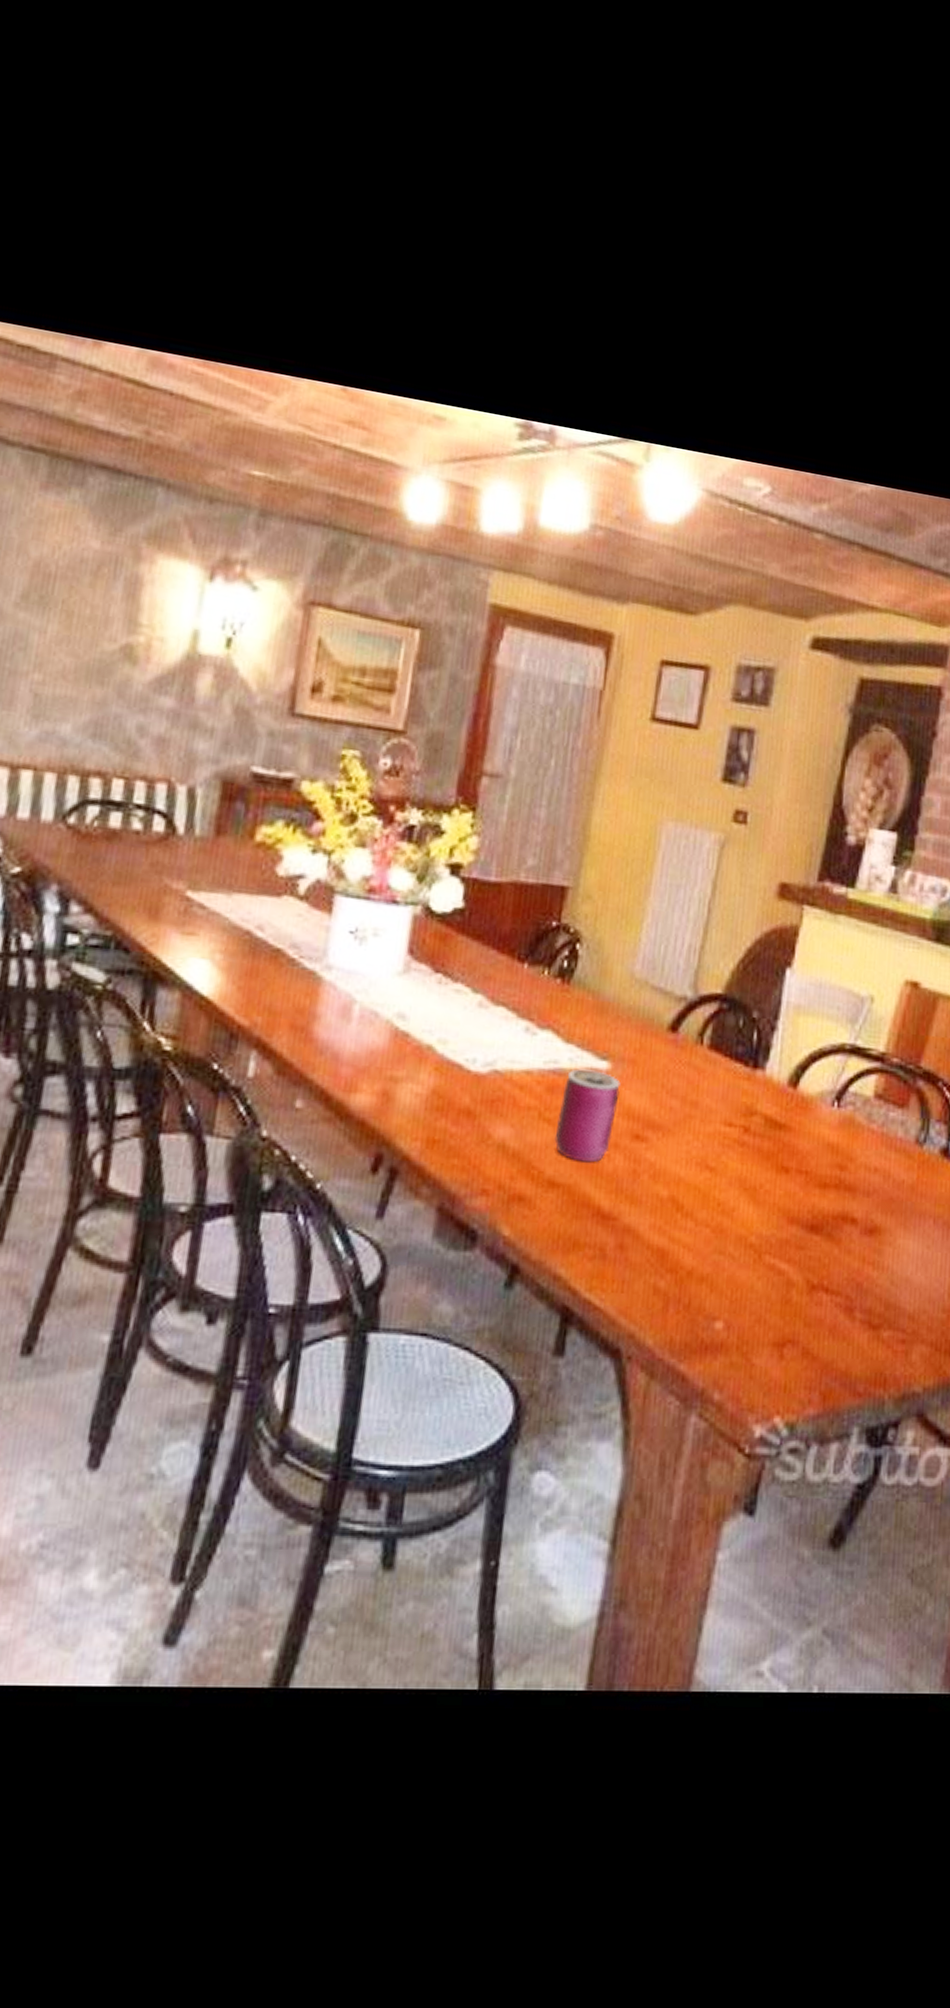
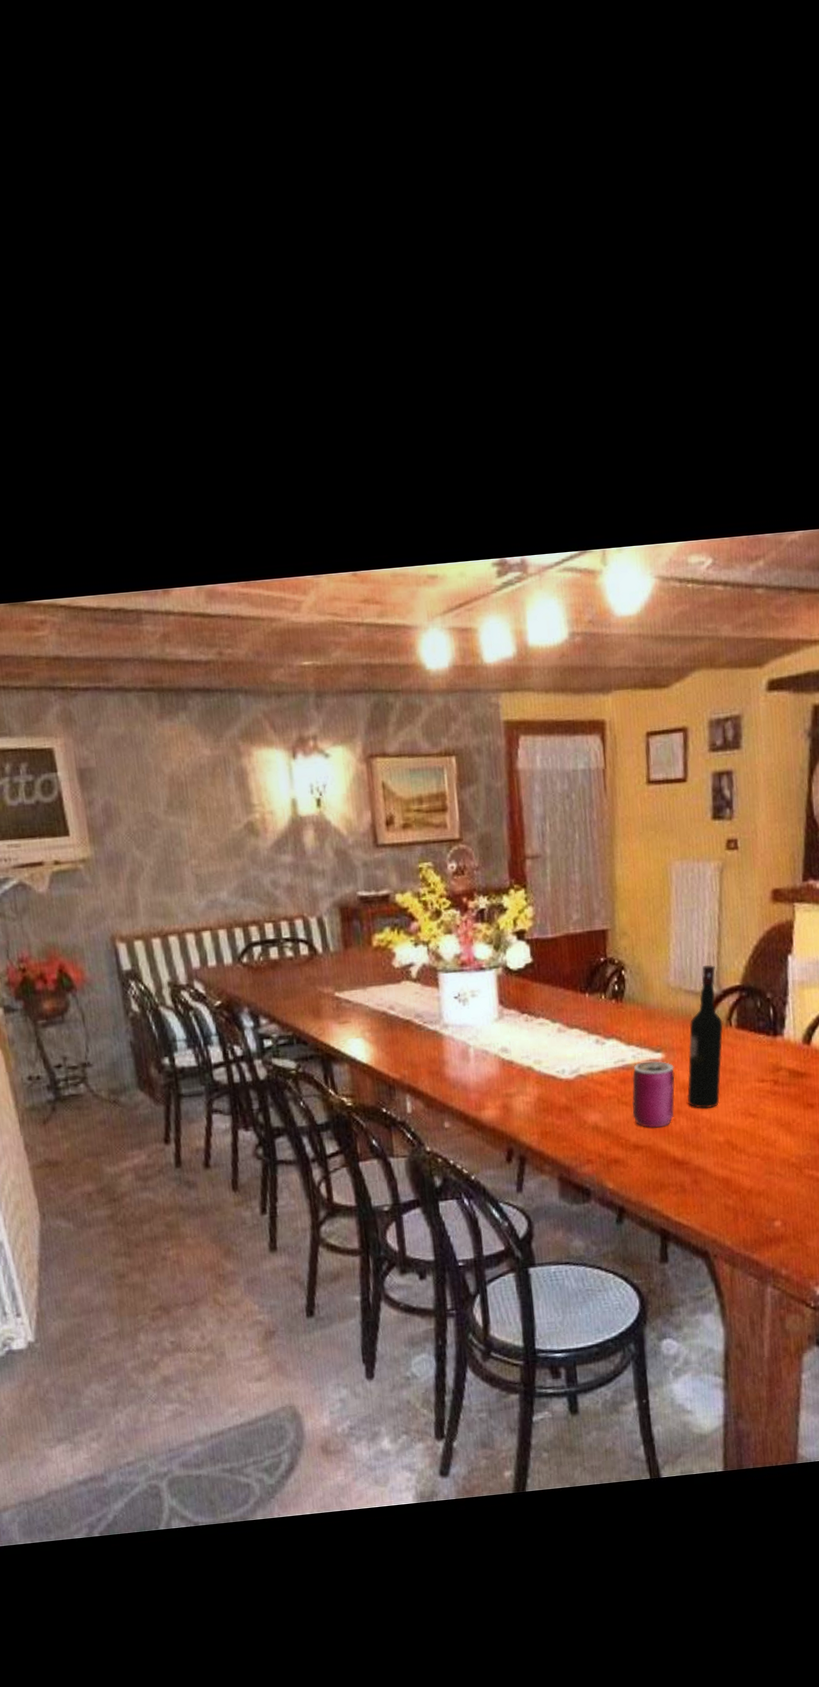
wine bottle: none [630,959,696,1149] -> present [687,965,723,1109]

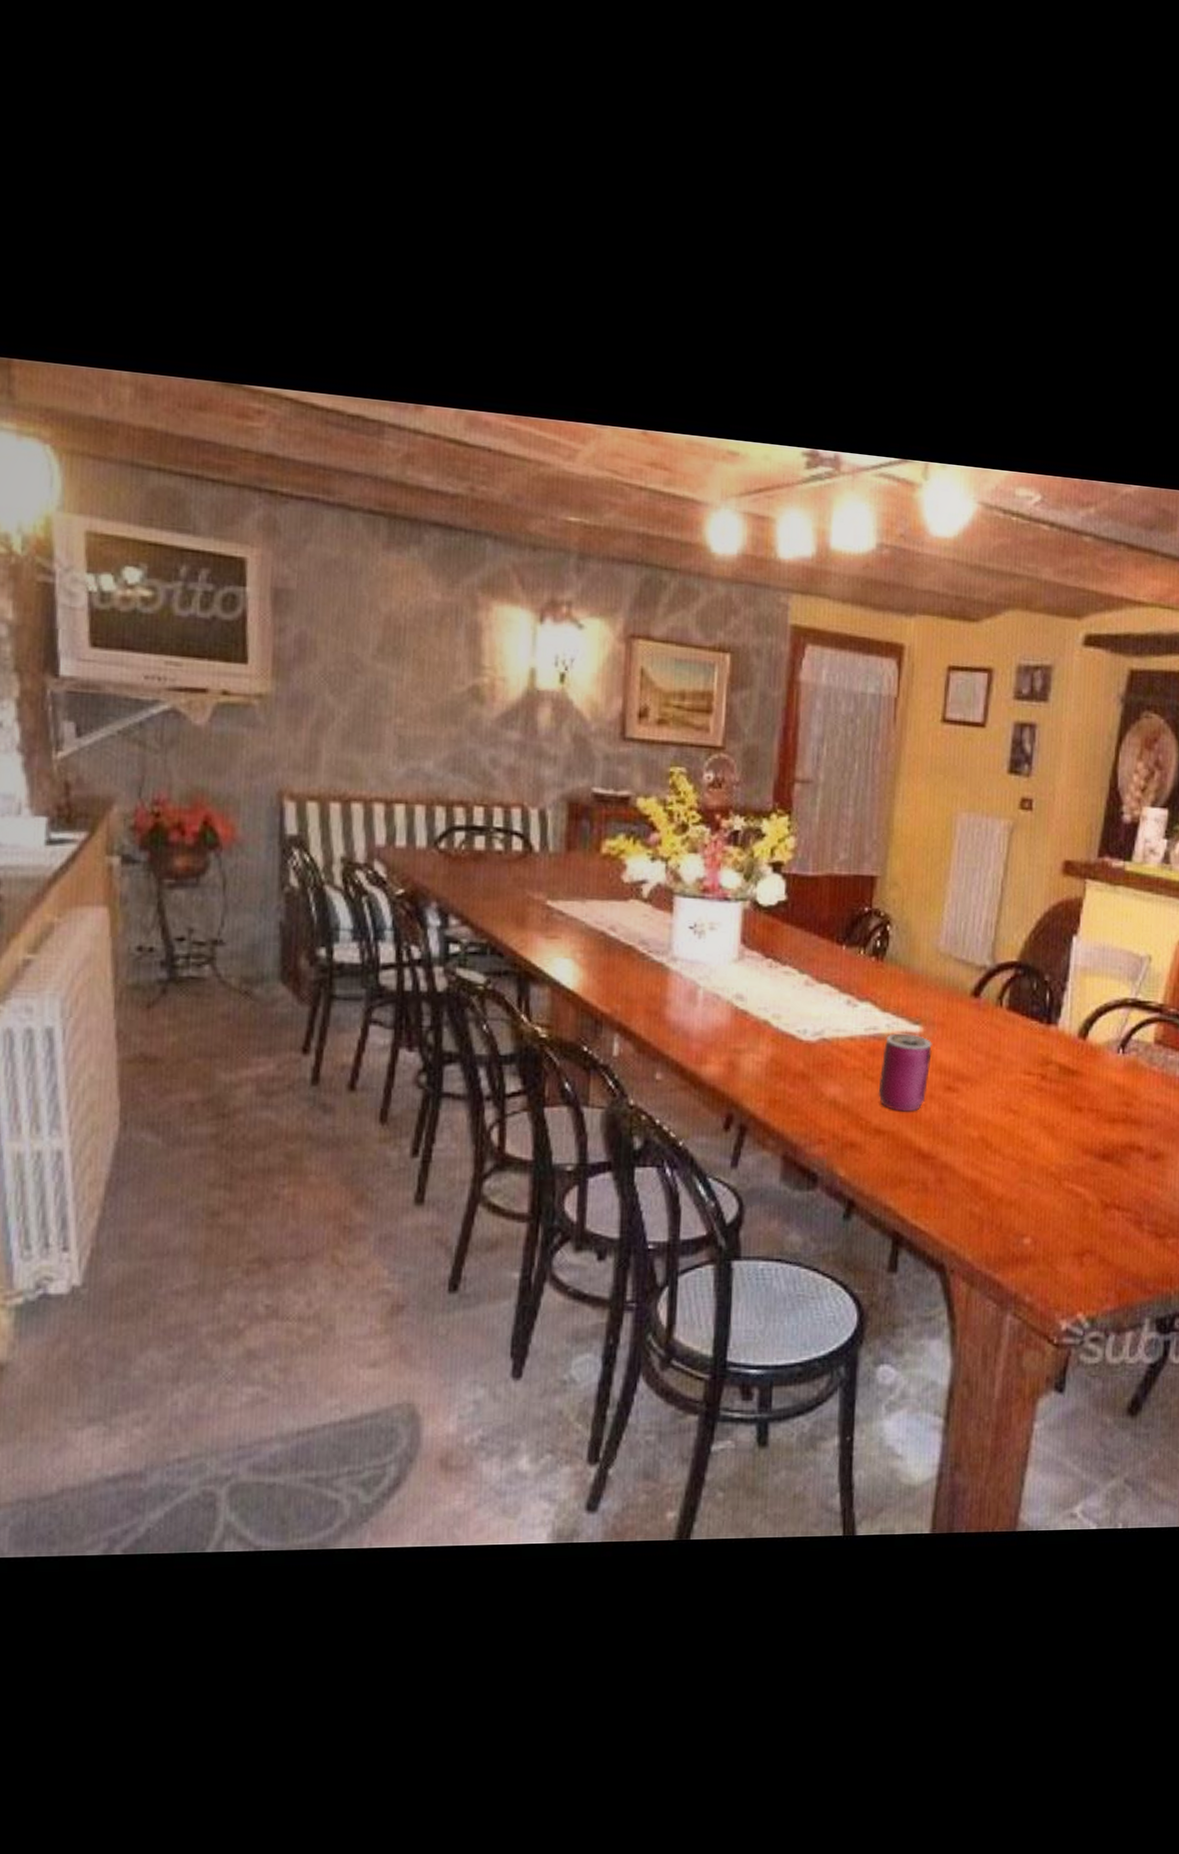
wine bottle: present [687,965,723,1109] -> none [942,934,993,1098]

